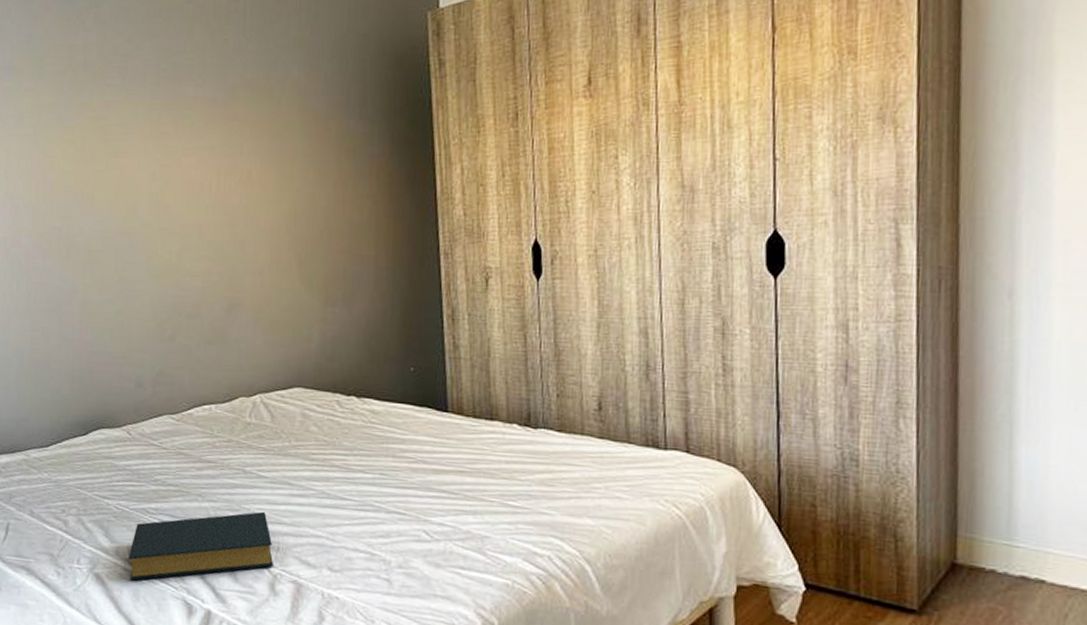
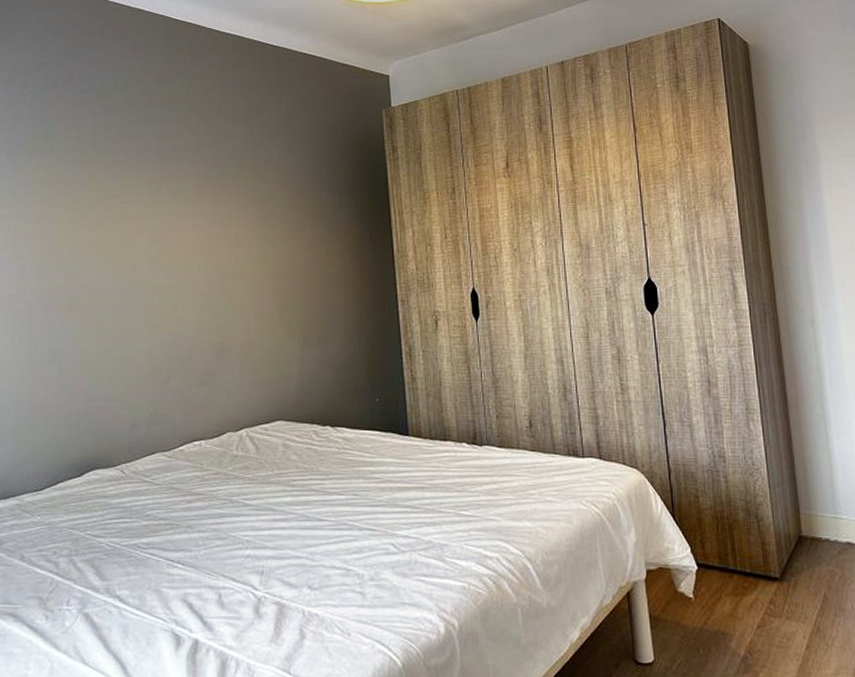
hardback book: present [129,511,273,581] -> none [119,537,258,617]

